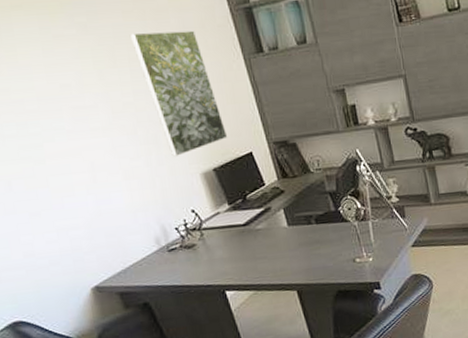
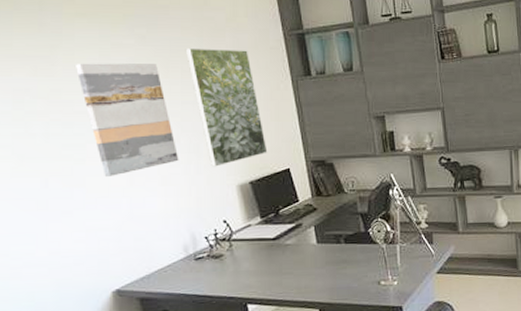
wall art: none [20,54,139,175] -> present [76,63,179,176]

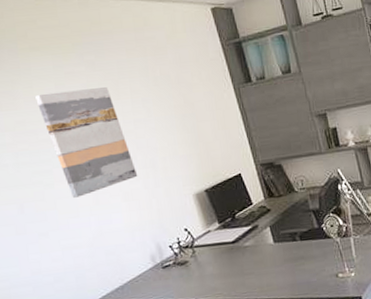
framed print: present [186,47,268,167] -> none [133,64,219,179]

